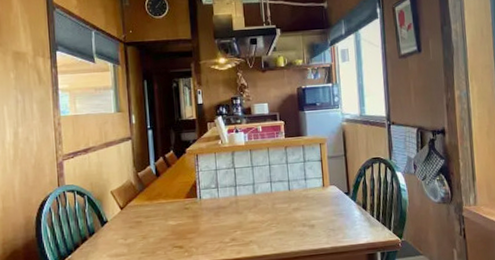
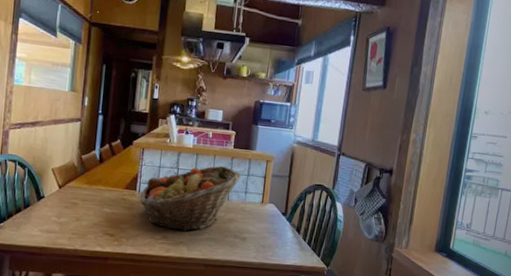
fruit basket: none [201,157,299,230] -> present [139,165,242,232]

